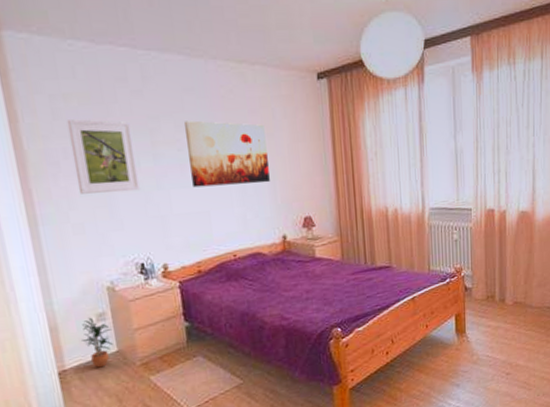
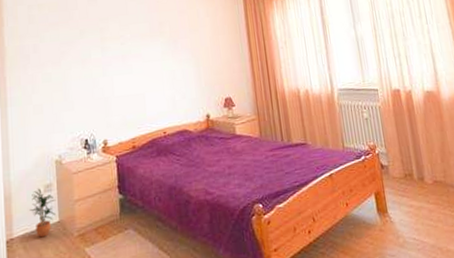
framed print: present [66,119,141,194] -> none [39,22,90,81]
wall art: present [185,120,270,188] -> none [127,21,195,74]

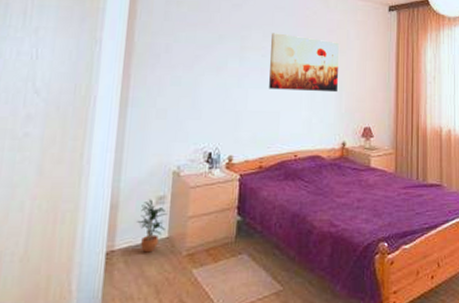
wall art: none [127,21,195,74] -> present [269,33,339,93]

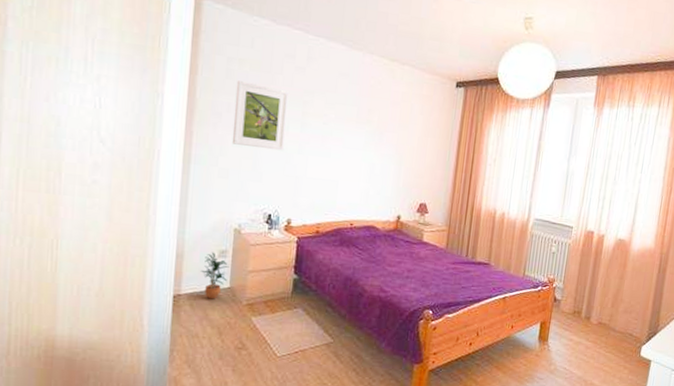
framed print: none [170,22,226,87] -> present [232,80,288,151]
wall art: present [269,33,339,93] -> none [329,100,402,167]

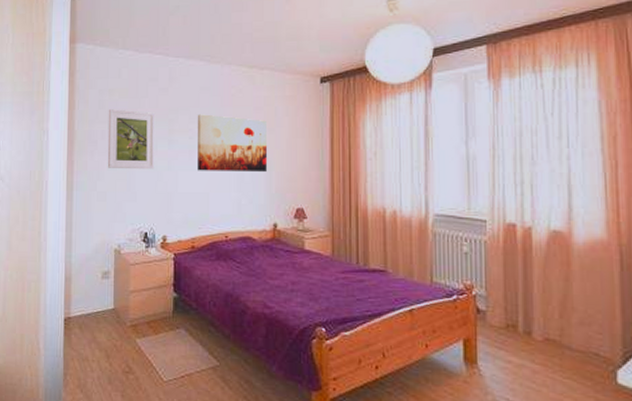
potted plant: present [201,252,229,299] -> none [87,273,112,321]
wall art: none [329,100,402,167] -> present [198,114,267,173]

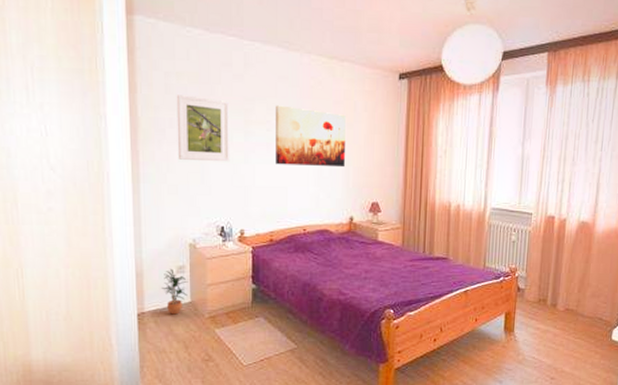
potted plant: none [87,273,112,321] -> present [161,268,188,315]

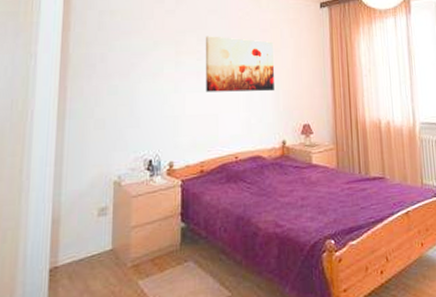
potted plant: present [161,268,188,315] -> none [80,211,111,267]
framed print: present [176,95,230,162] -> none [107,31,161,93]

